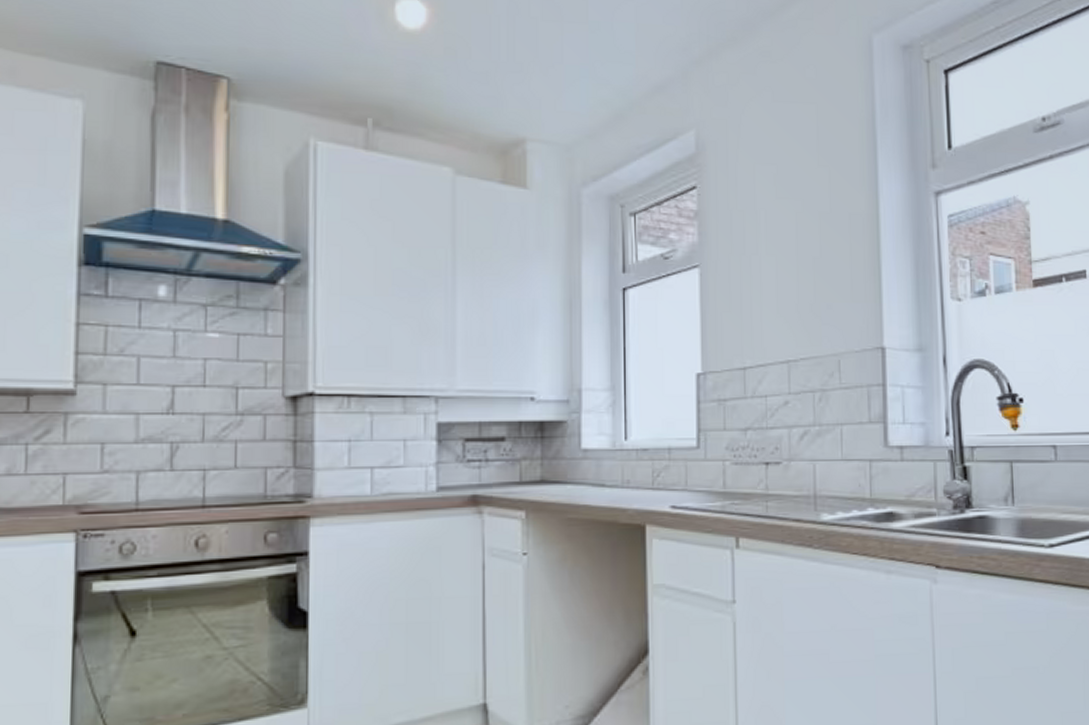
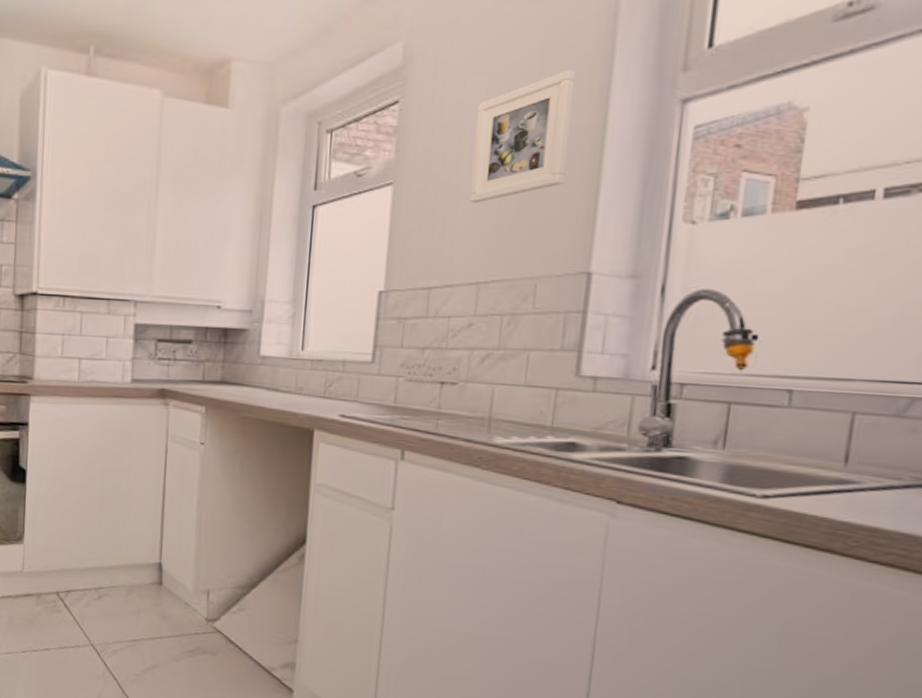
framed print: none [768,162,851,285] -> present [470,69,575,204]

